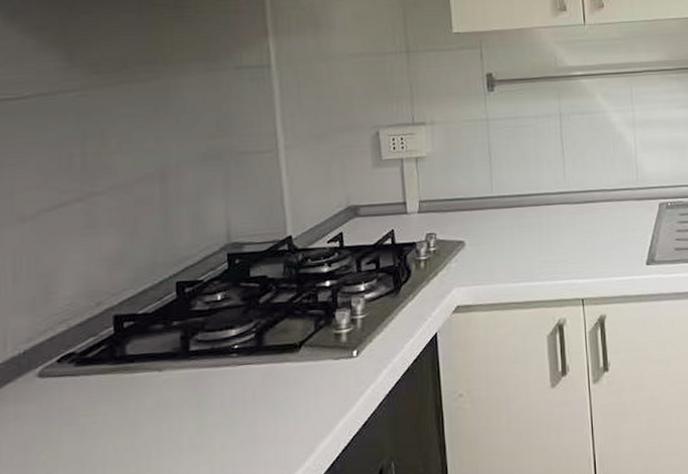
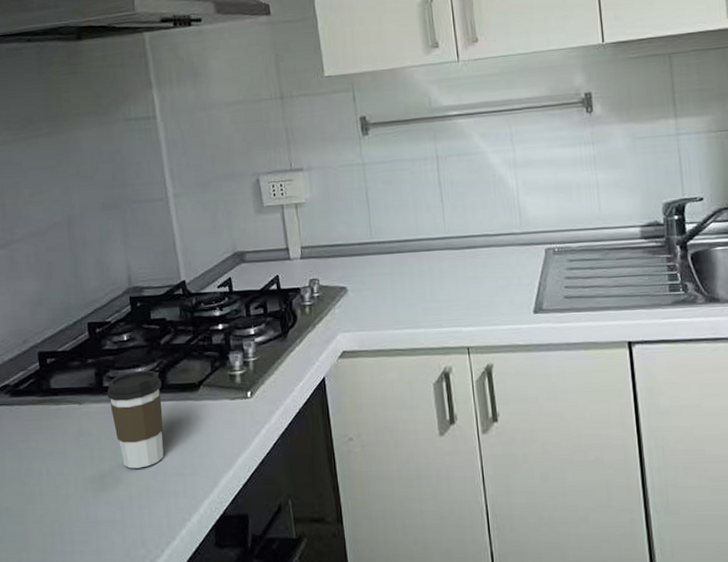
coffee cup: none [193,331,257,440] -> present [107,370,164,469]

